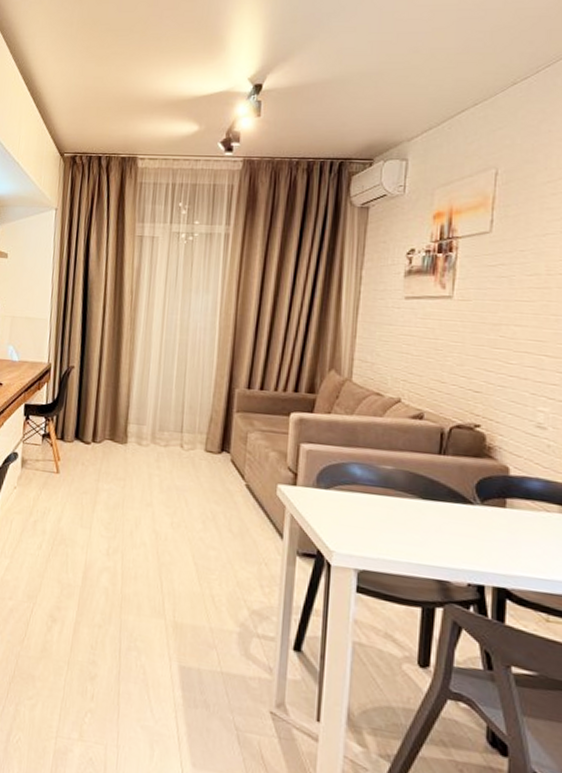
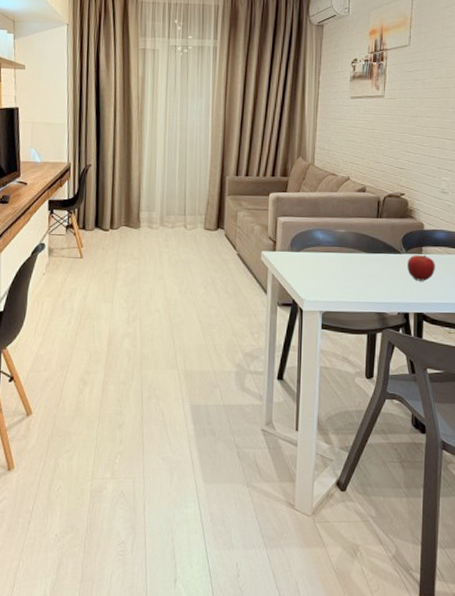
fruit: none [483,508,526,546] -> present [407,254,435,281]

